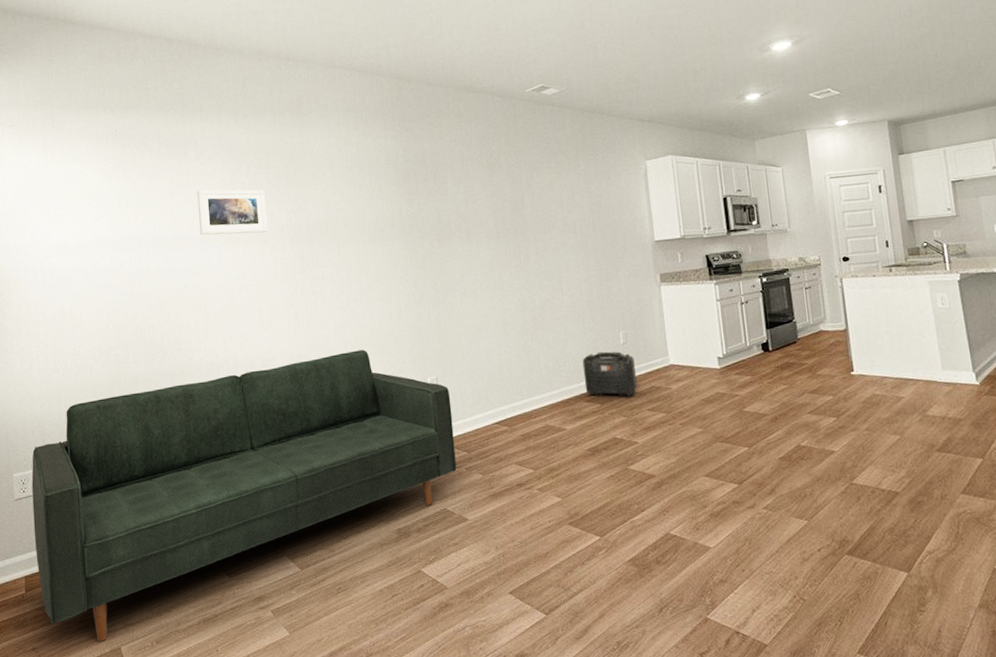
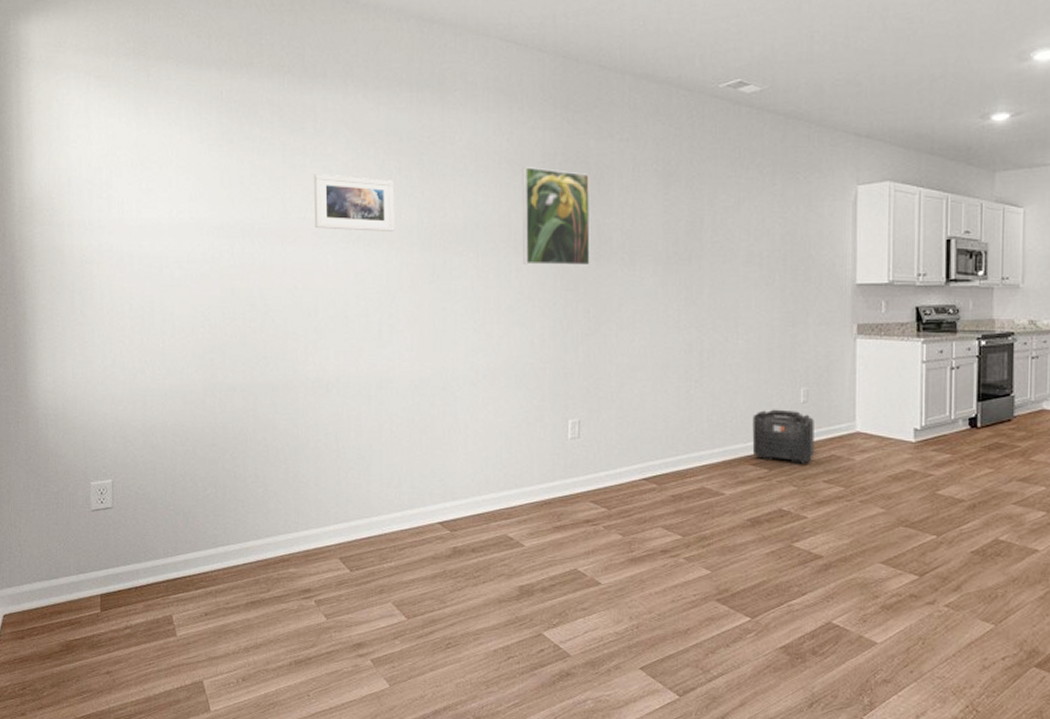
sofa: present [31,350,457,642] -> none [111,380,594,673]
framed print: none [370,169,434,250] -> present [522,167,590,266]

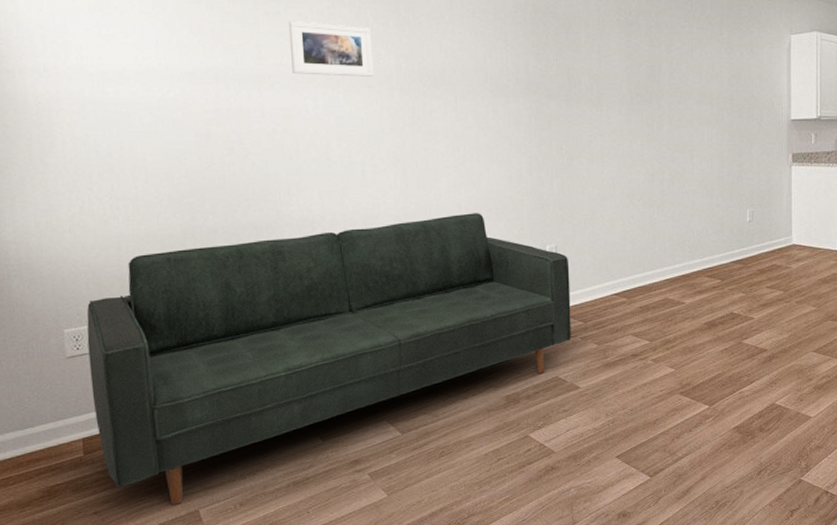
sofa: none [111,380,594,673] -> present [86,213,571,505]
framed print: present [522,167,590,266] -> none [495,16,562,107]
backpack: present [752,409,814,464] -> none [707,228,758,274]

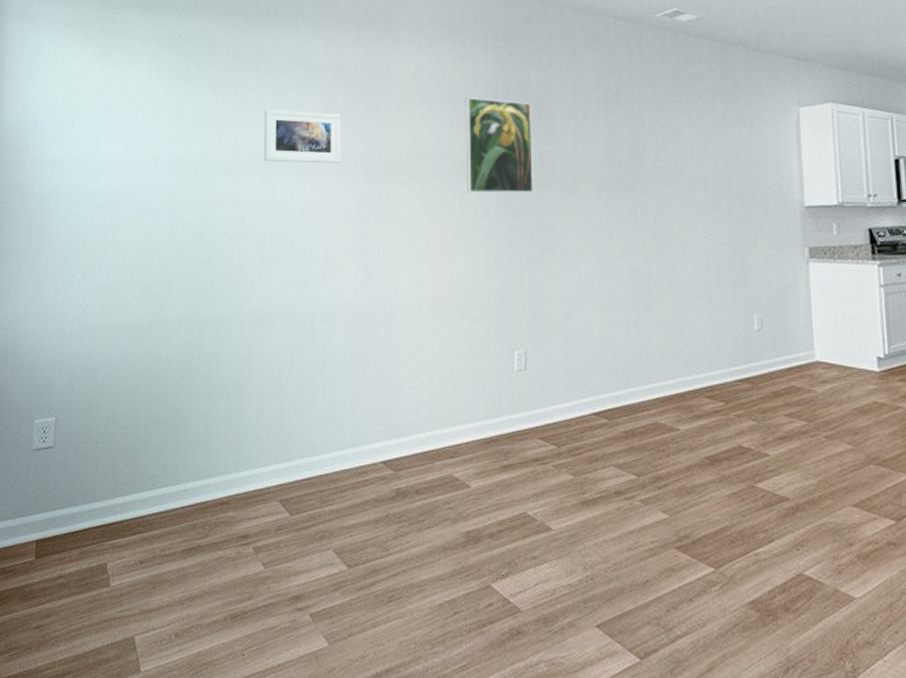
sofa: present [86,213,571,505] -> none [50,310,542,628]
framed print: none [495,16,562,107] -> present [465,97,533,194]

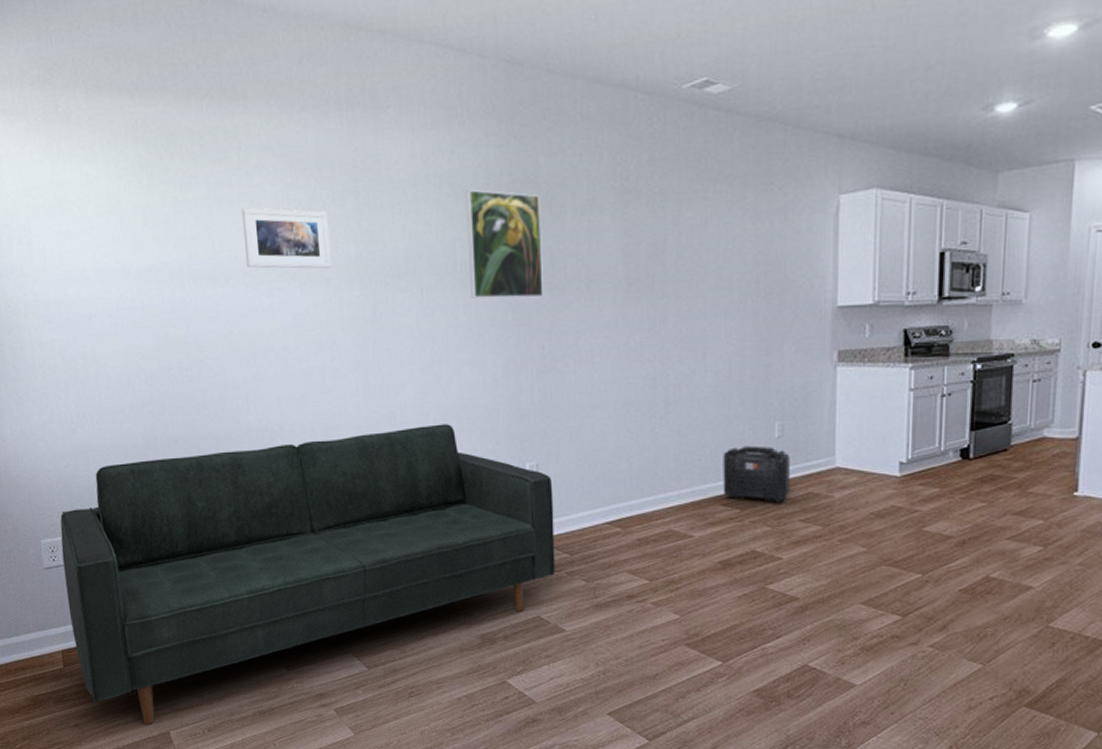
sofa: none [50,310,542,628] -> present [60,424,555,724]
backpack: none [705,337,772,396] -> present [723,445,790,503]

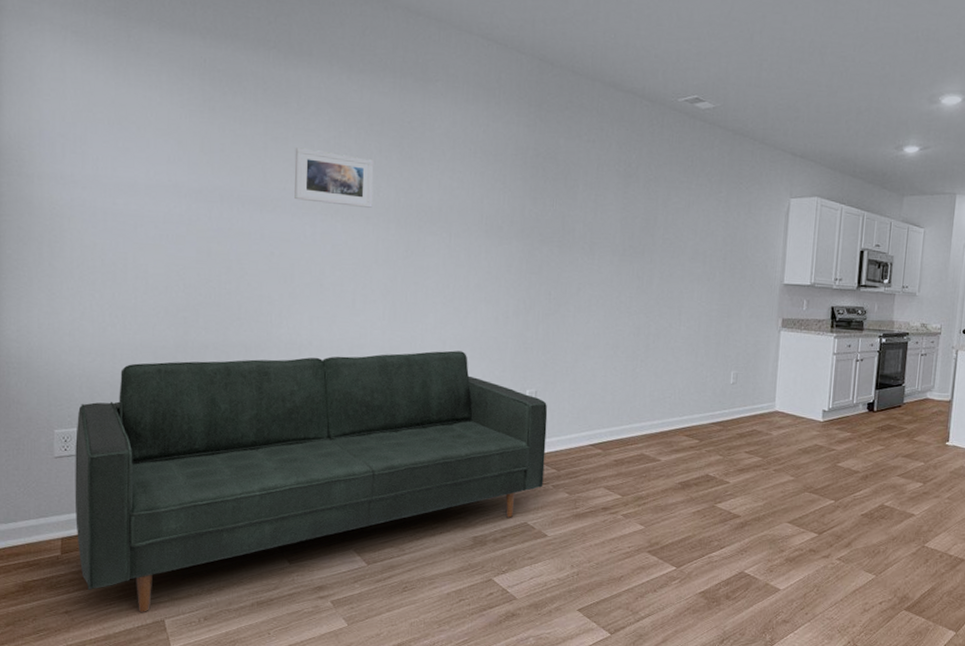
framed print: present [465,190,544,299] -> none [492,158,558,253]
backpack: present [723,445,790,503] -> none [686,388,741,437]

